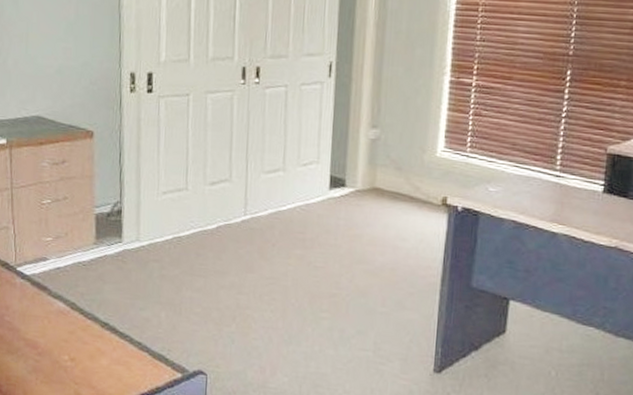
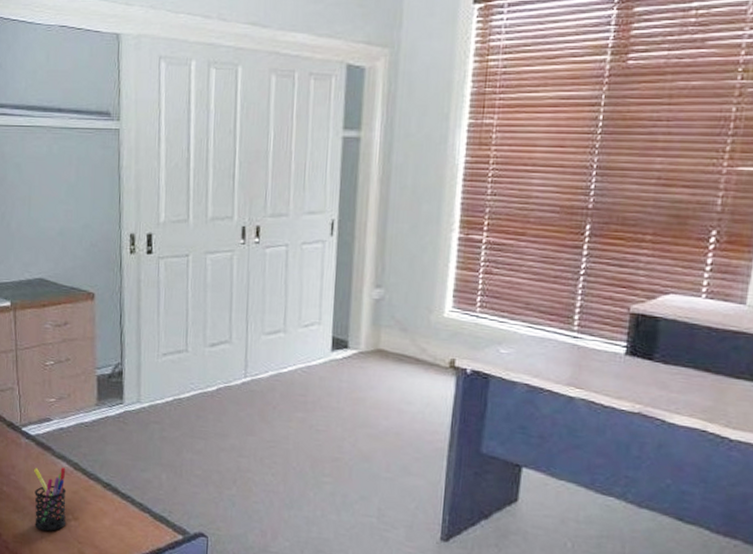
pen holder: none [28,307,63,373] -> present [33,467,67,531]

